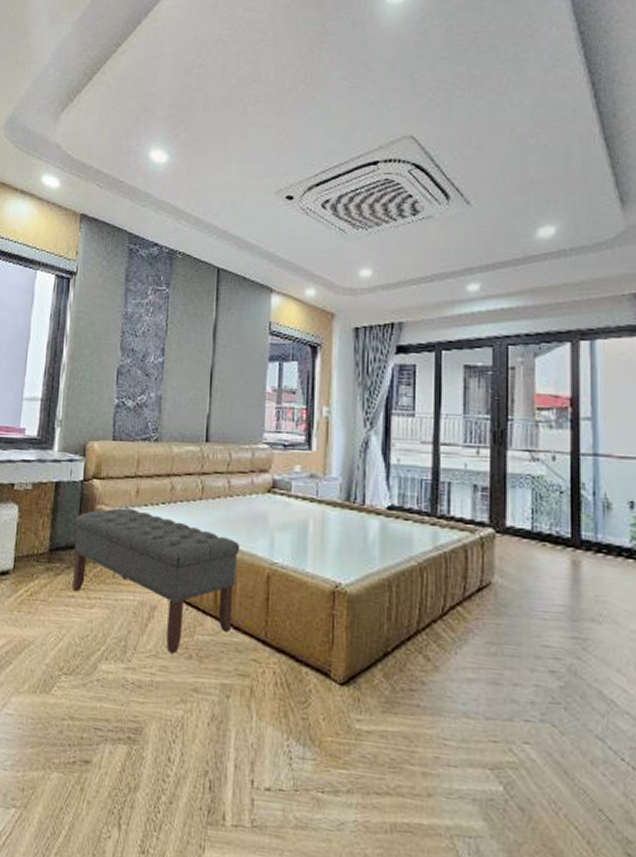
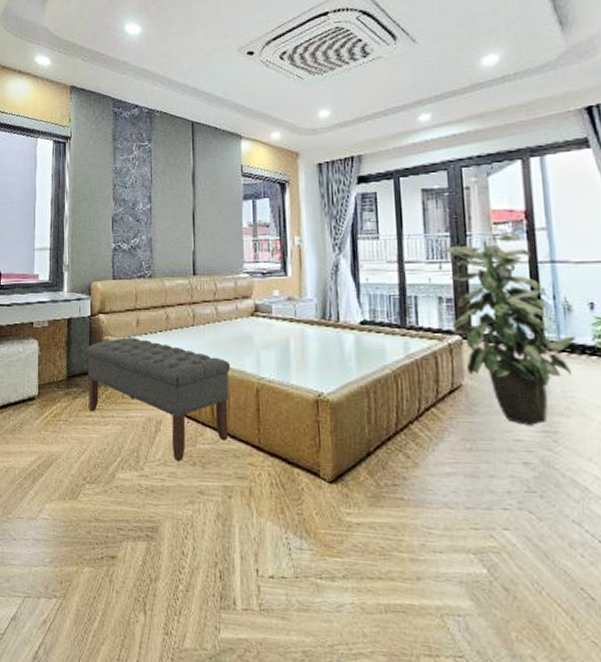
indoor plant: none [481,421,615,631] -> present [442,234,577,425]

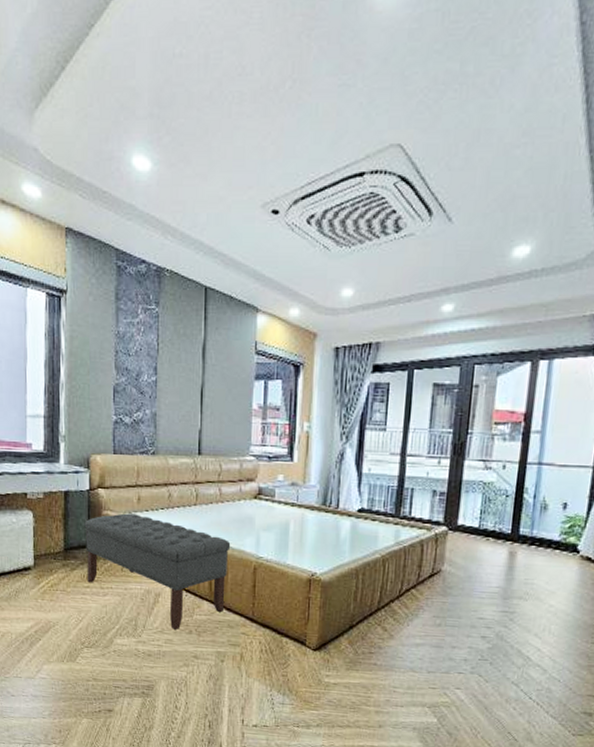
indoor plant: present [442,234,577,425] -> none [441,435,547,606]

